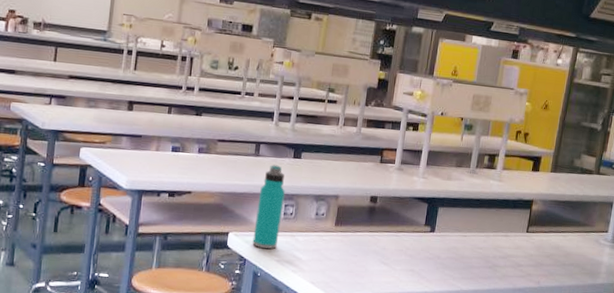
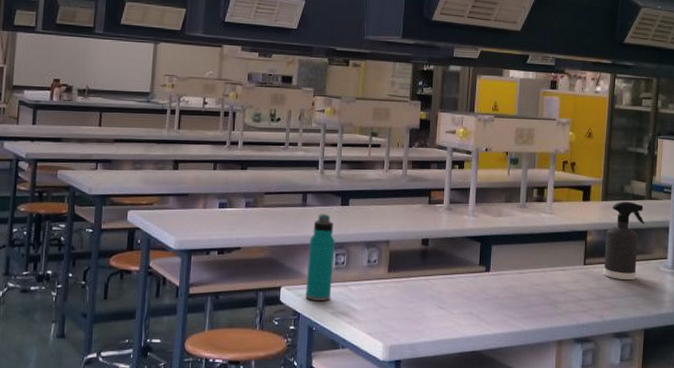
spray bottle: none [544,174,591,251] -> present [603,202,644,281]

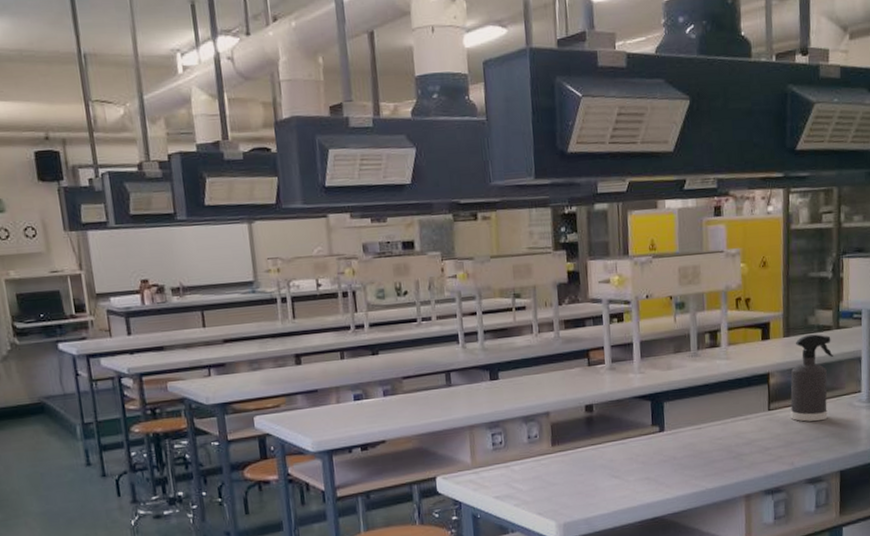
water bottle: present [305,214,335,302] -> none [461,392,492,487]

